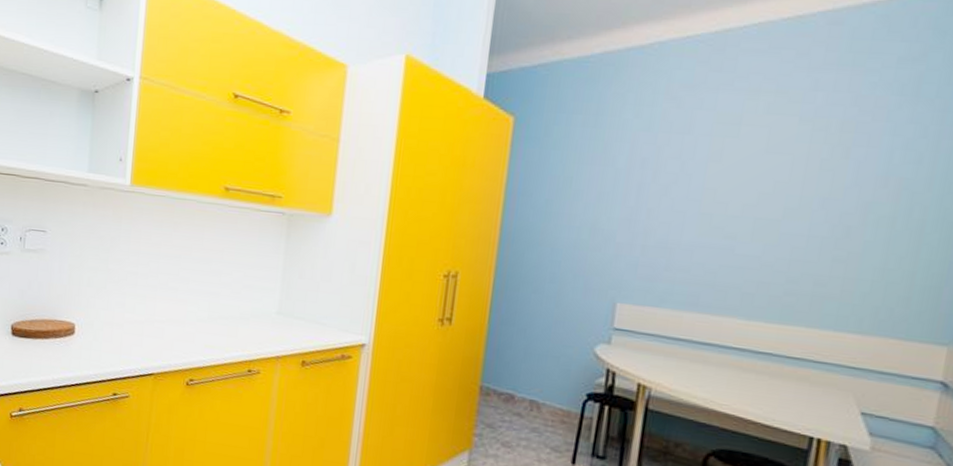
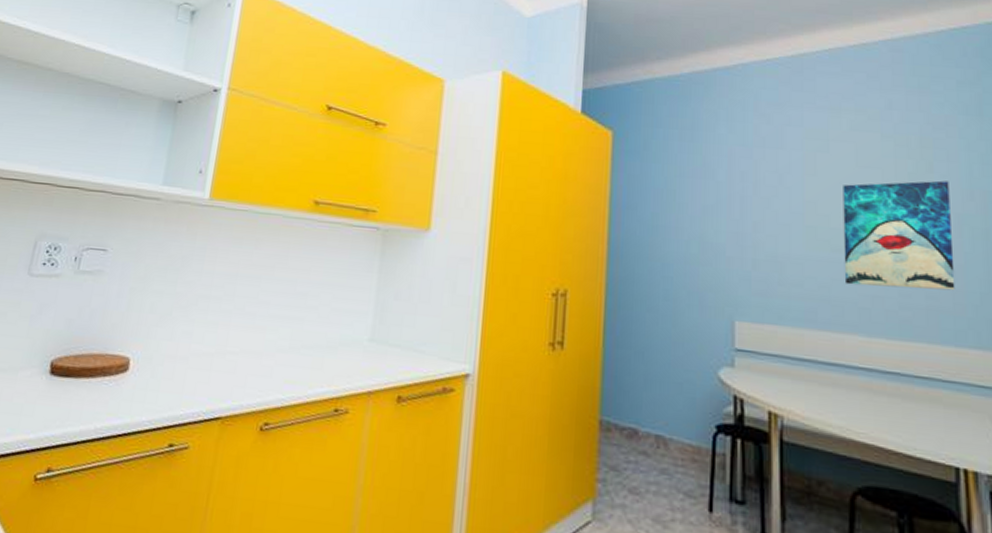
wall art: none [732,167,864,278] -> present [843,180,955,291]

